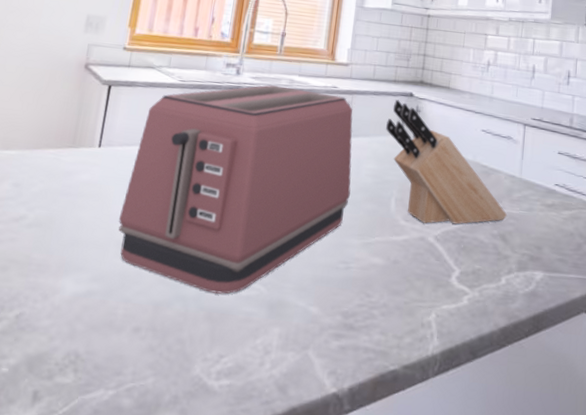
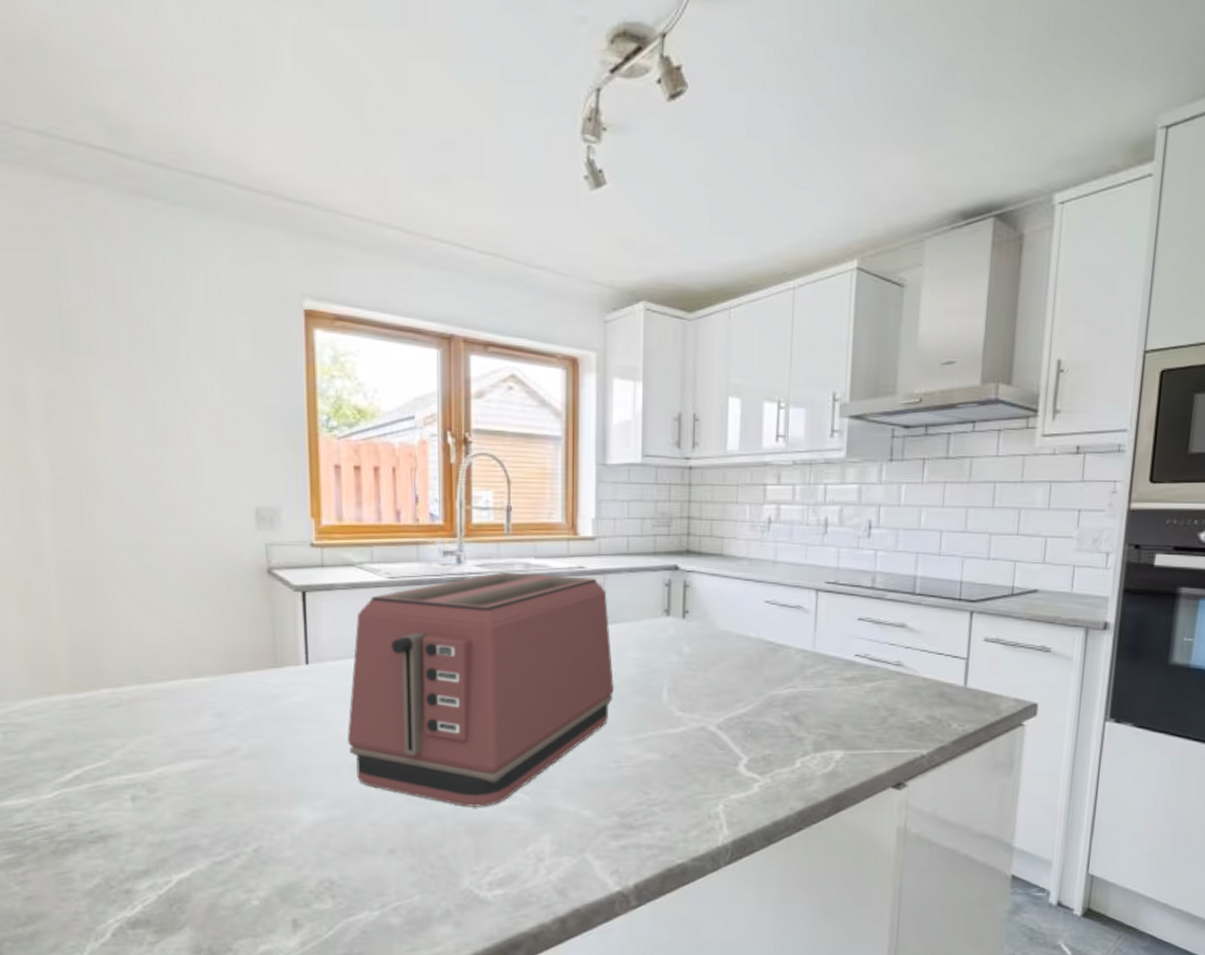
knife block: present [386,99,507,225] -> none [649,575,799,712]

